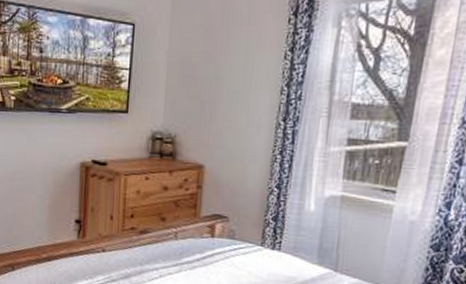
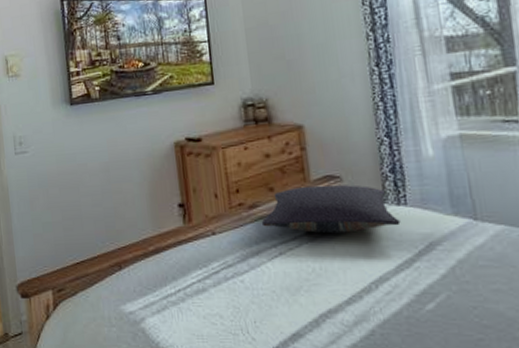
pillow: none [148,220,271,267] -> present [261,184,401,234]

